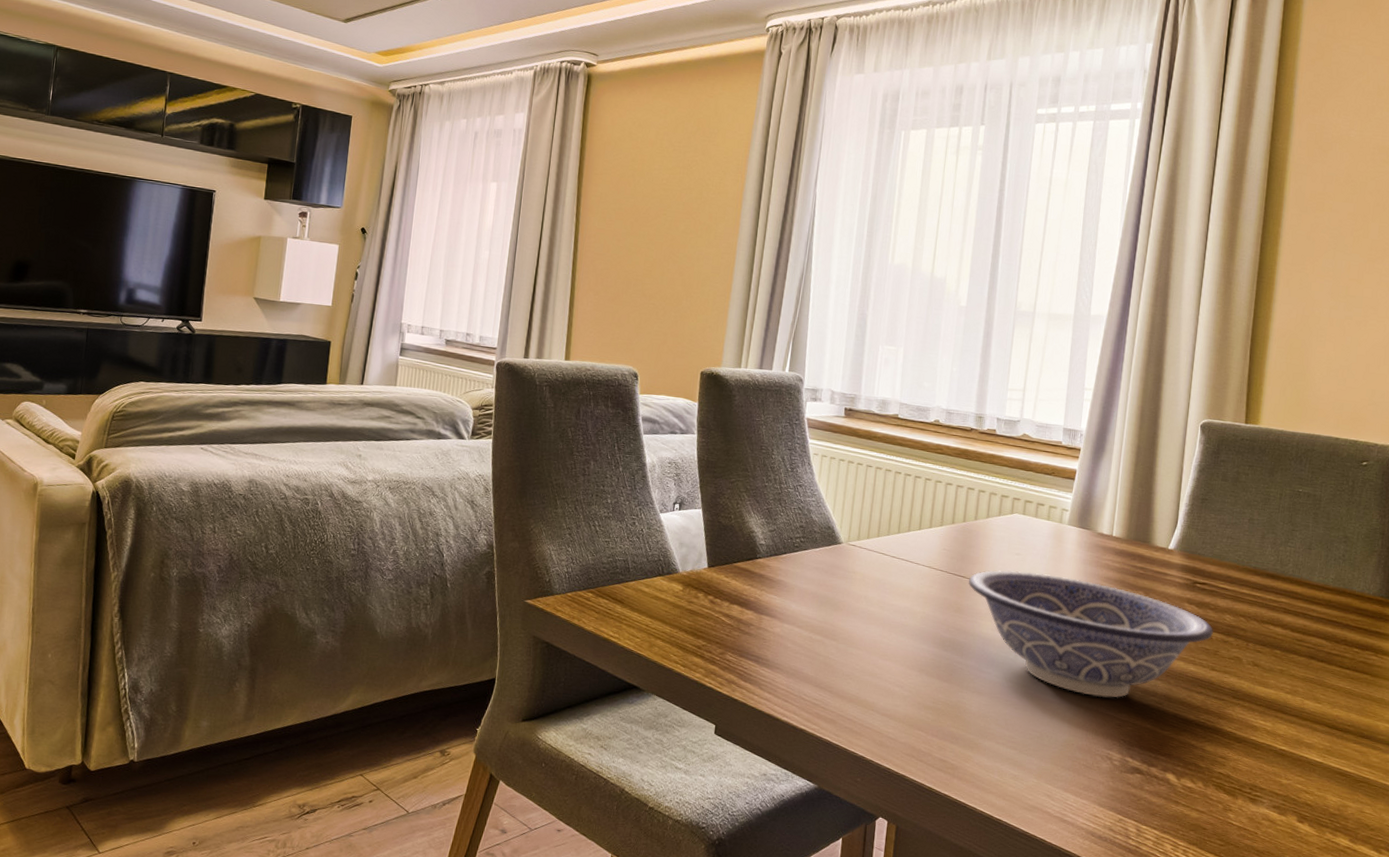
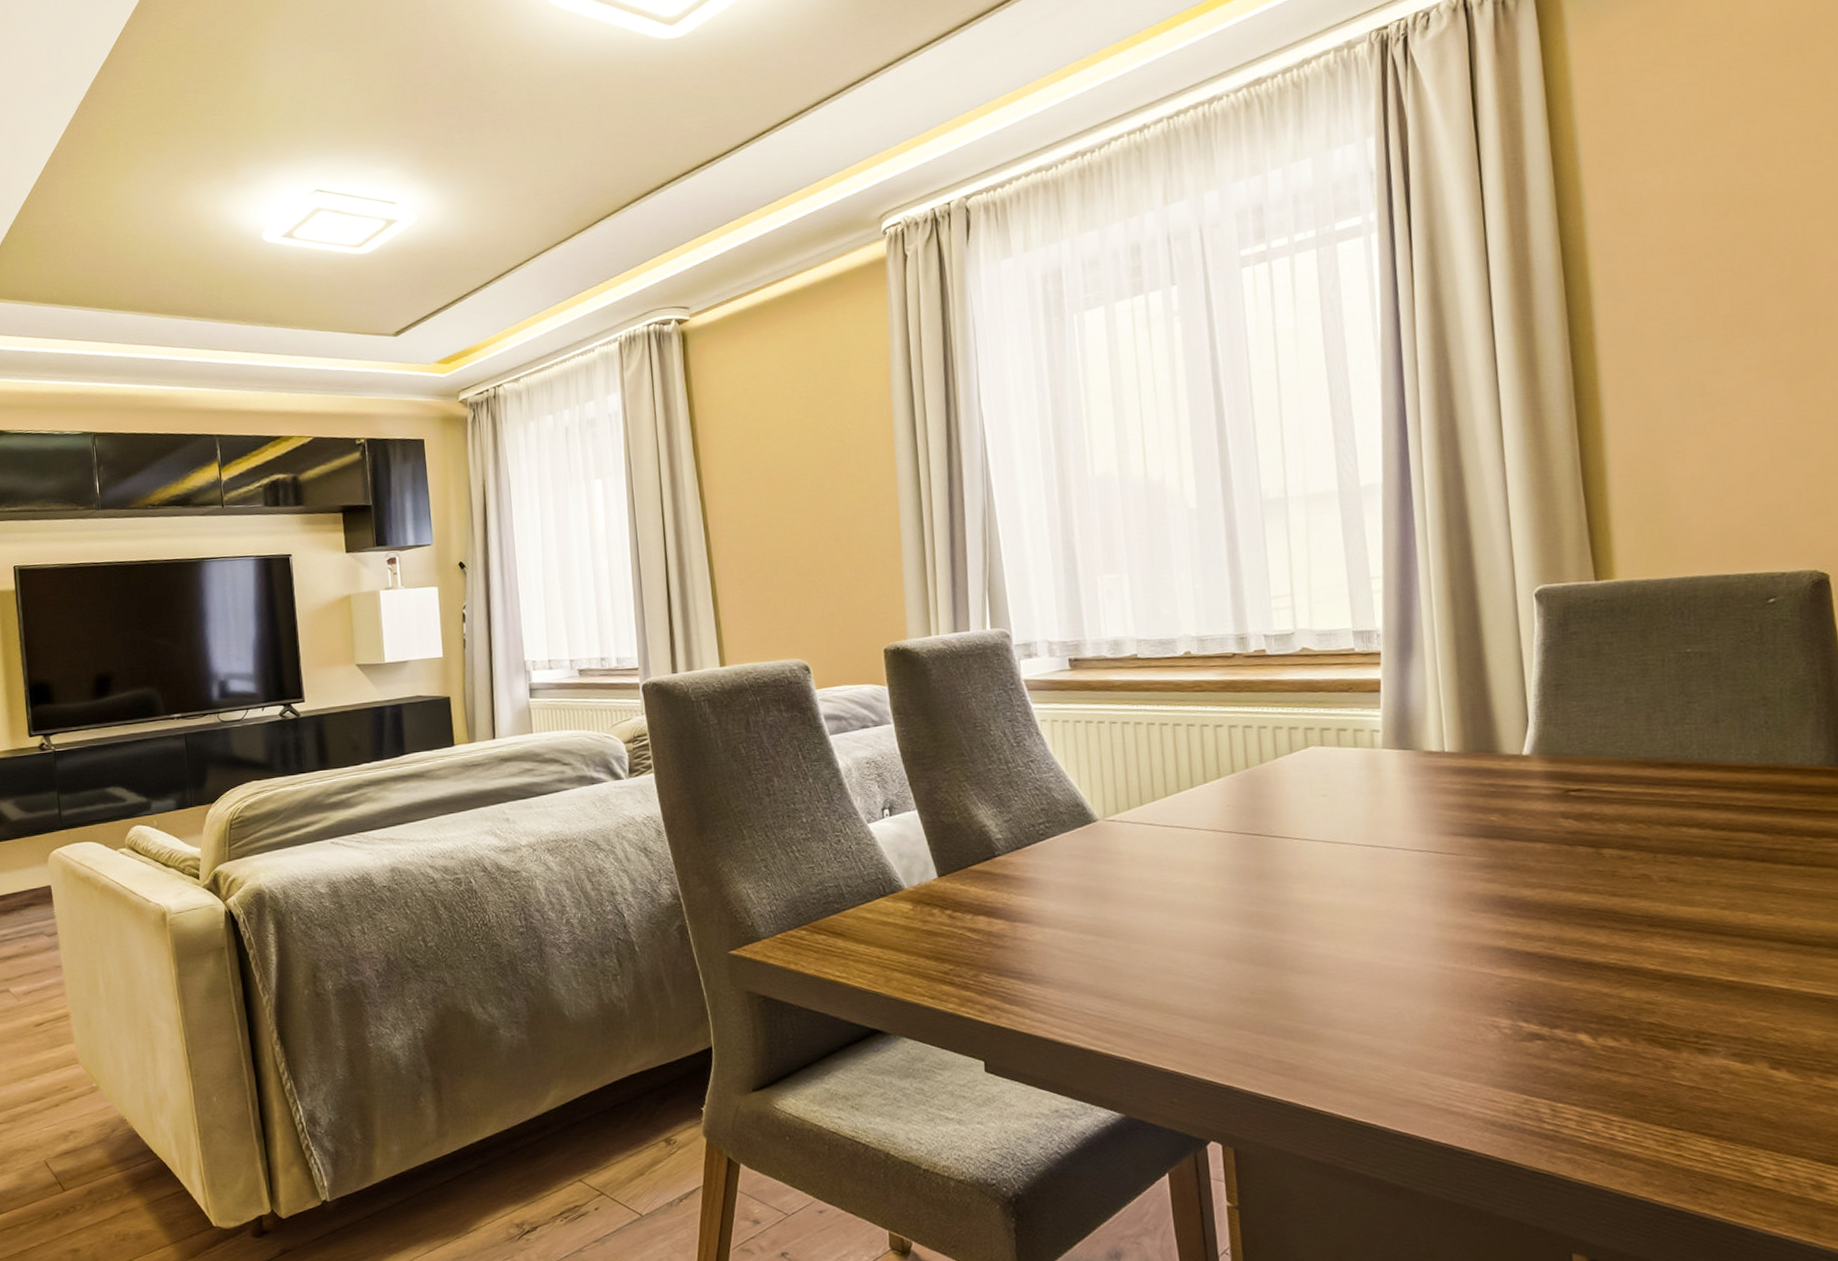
decorative bowl: present [969,570,1213,699] -> none [1267,812,1605,953]

